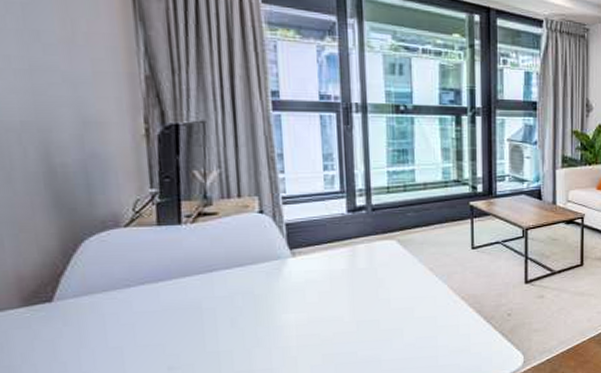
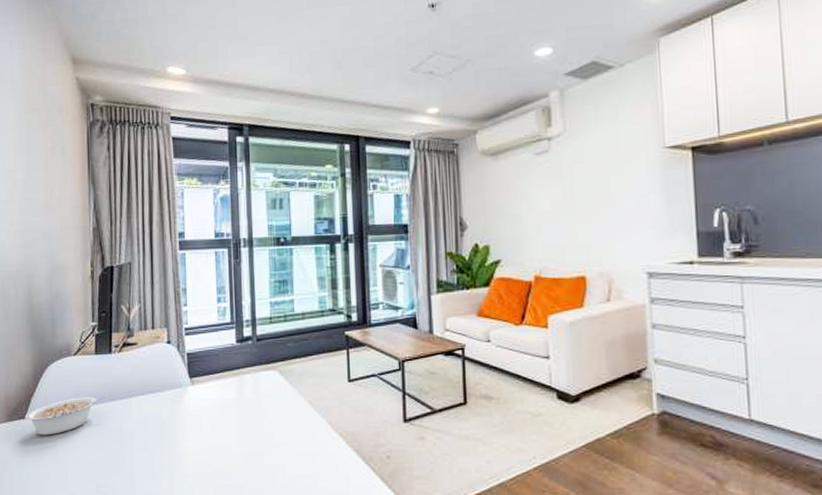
legume: none [51,271,177,320] -> present [24,396,107,436]

